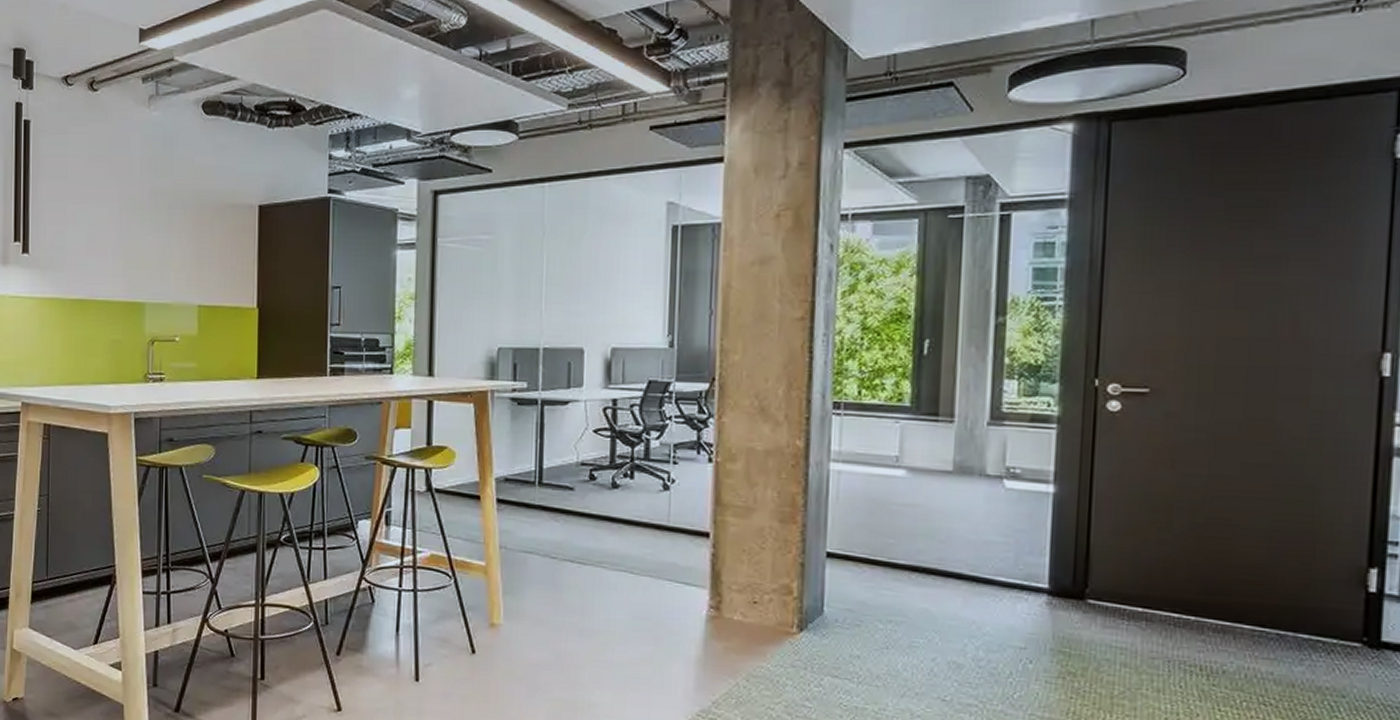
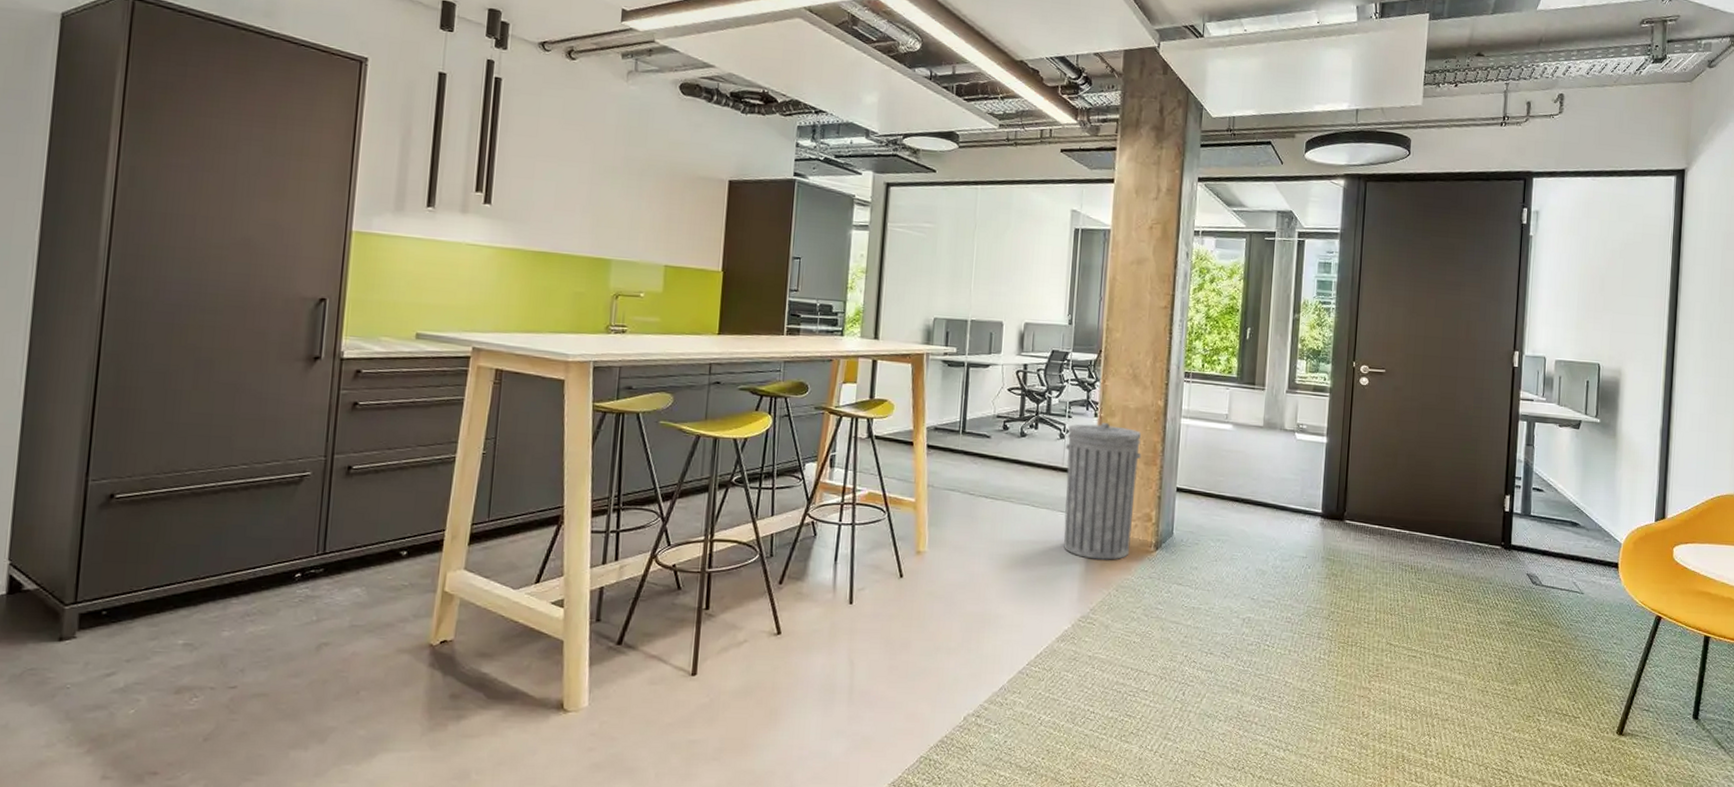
trash can: none [671,470,775,643] -> present [1064,423,1142,560]

